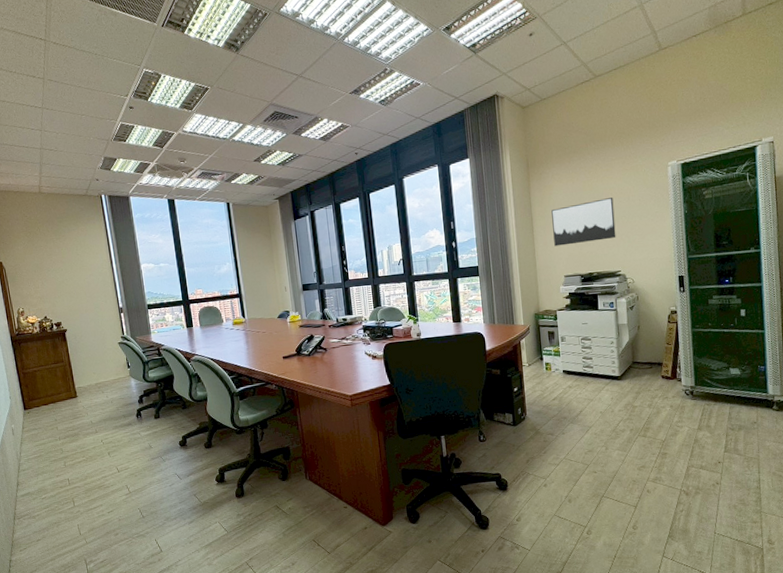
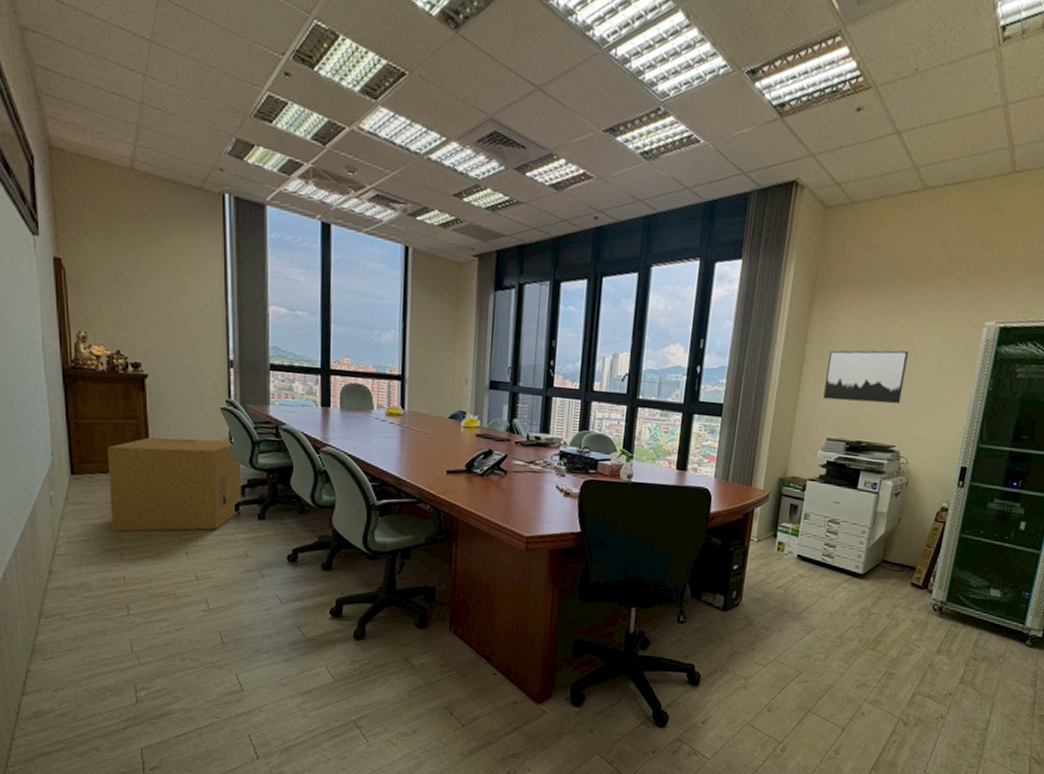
cardboard box: none [46,364,143,446] -> present [106,437,243,532]

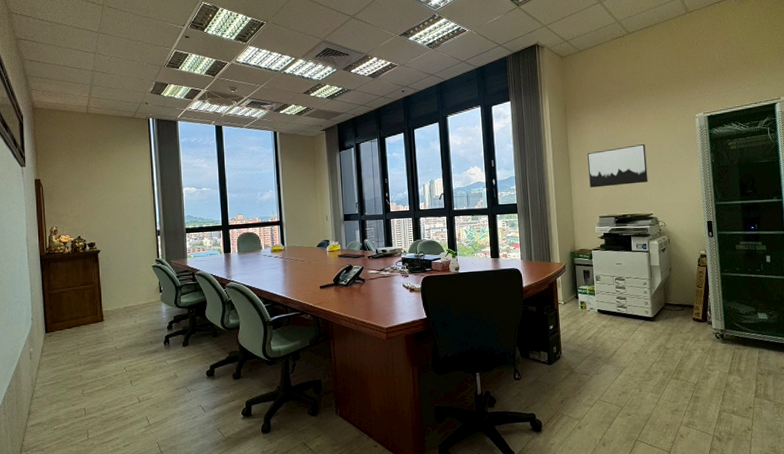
cardboard box: present [106,437,243,532] -> none [71,288,171,373]

